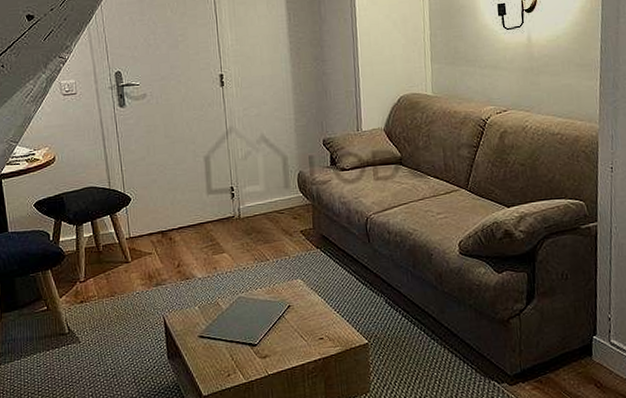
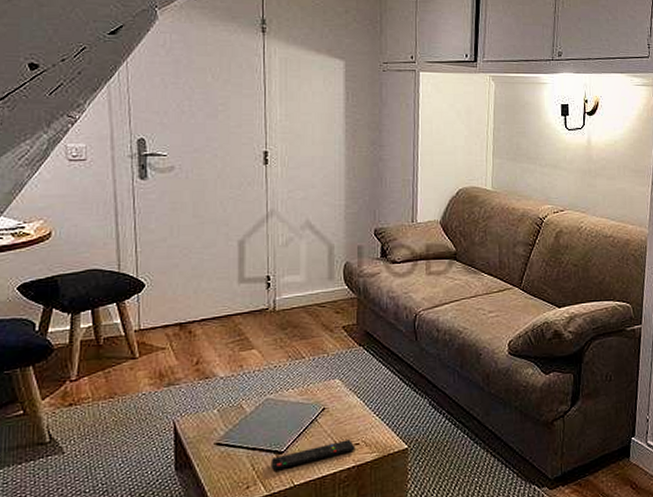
remote control: none [246,334,320,360] -> present [270,439,356,470]

